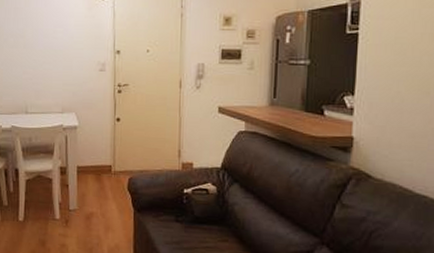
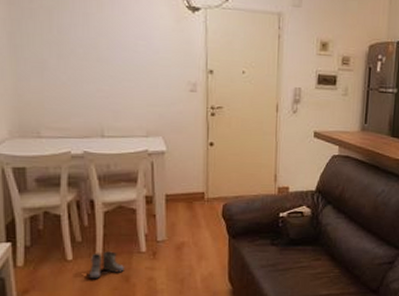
boots: none [11,216,41,242] -> present [86,251,124,280]

